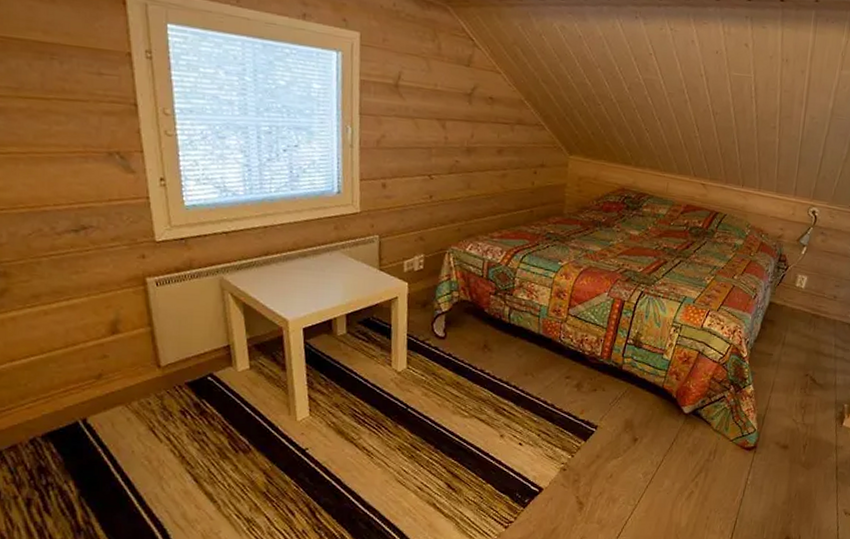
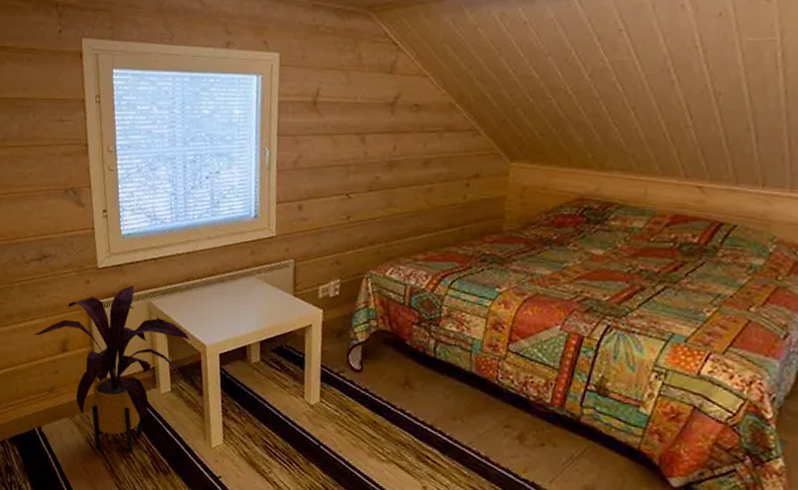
house plant: none [72,260,270,437] -> present [34,285,190,452]

